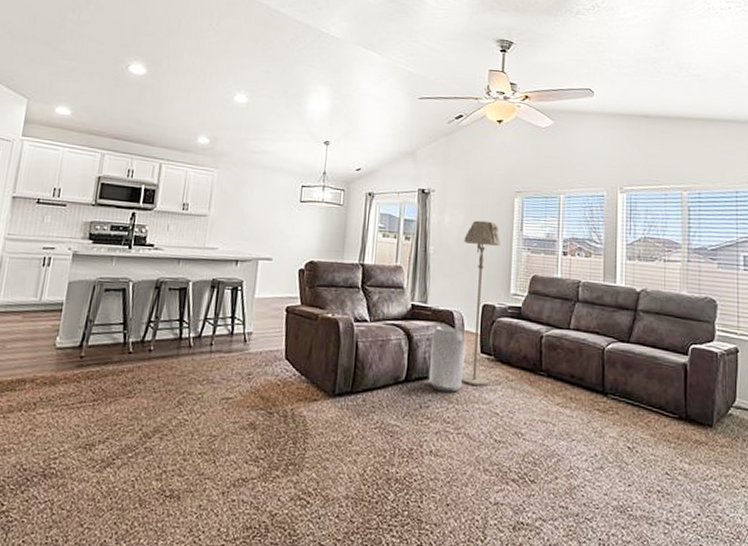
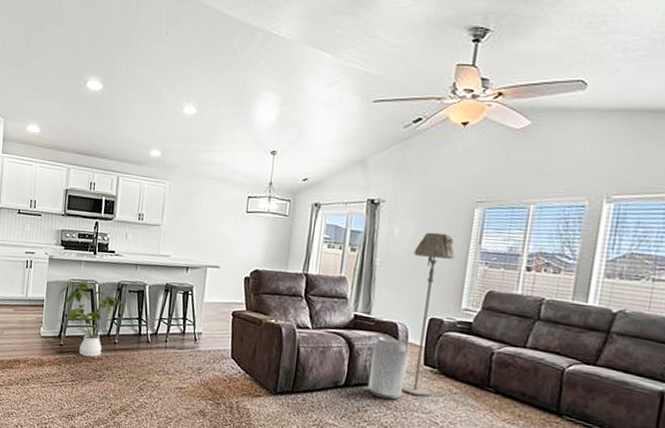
house plant: none [80,280,164,370] -> present [57,282,125,358]

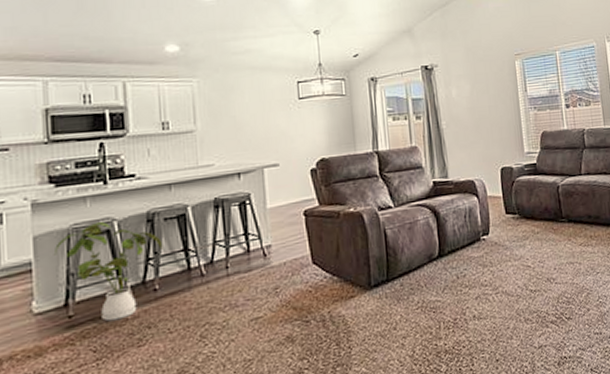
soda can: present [367,337,409,400] -> none [457,195,494,258]
floor lamp: present [402,232,455,397] -> none [473,87,518,246]

